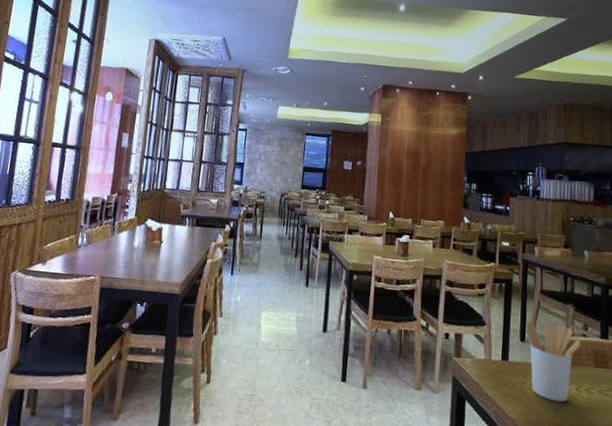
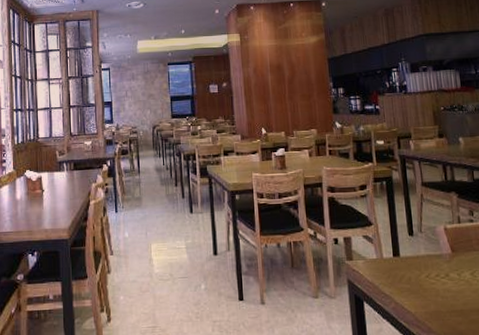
utensil holder: present [526,320,582,402] -> none [412,212,470,290]

